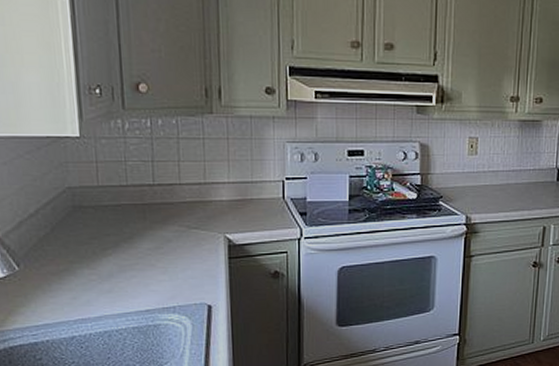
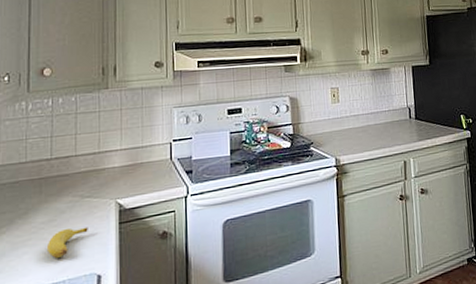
banana: none [155,257,197,284] -> present [48,226,88,258]

